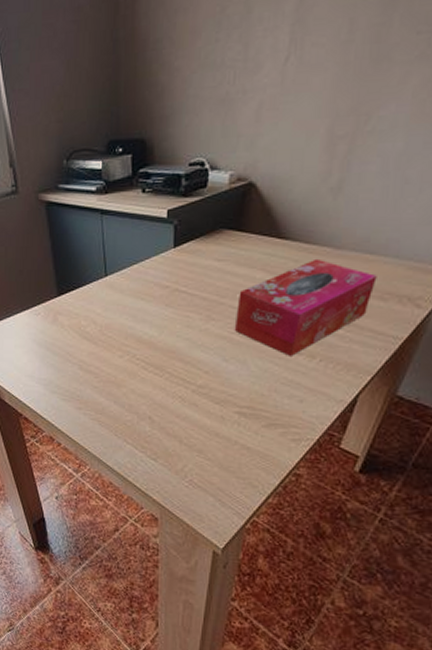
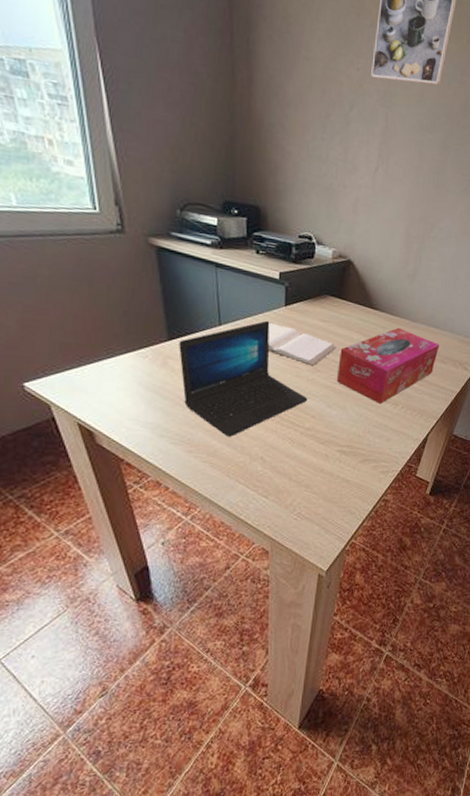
laptop: none [67,266,201,394] -> present [179,320,308,437]
book: none [155,268,234,313] -> present [267,322,336,365]

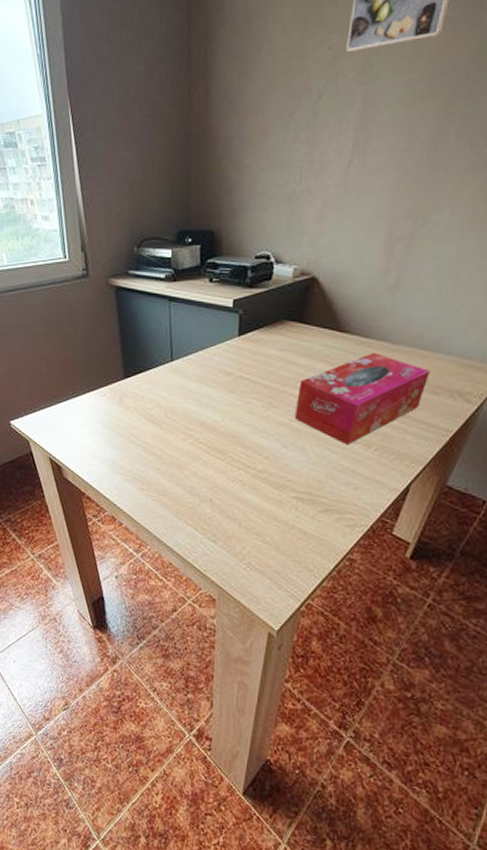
laptop: present [179,320,308,437] -> none [133,353,262,476]
book: present [267,322,336,365] -> none [219,355,295,400]

